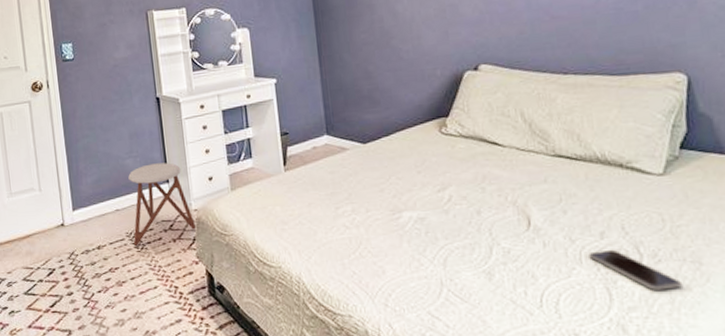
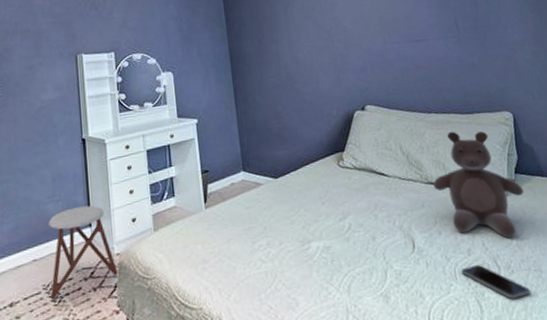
teddy bear: none [561,96,690,224] -> present [432,131,524,238]

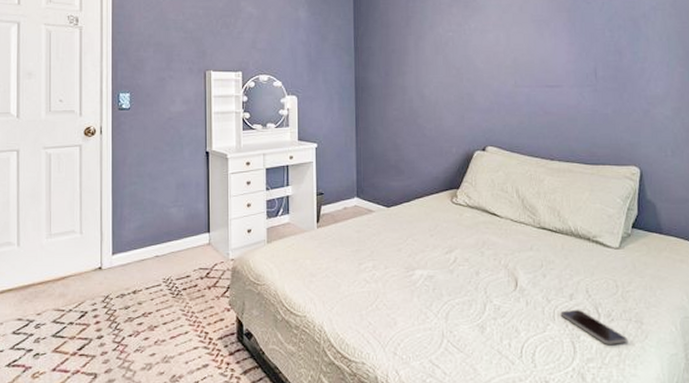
stool: present [49,205,118,299] -> none [169,213,232,291]
teddy bear: present [432,131,524,238] -> none [544,180,638,289]

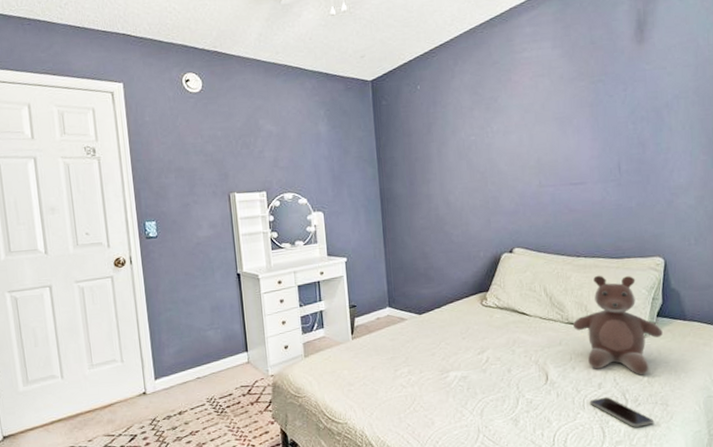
teddy bear: none [544,180,638,289] -> present [572,275,663,375]

